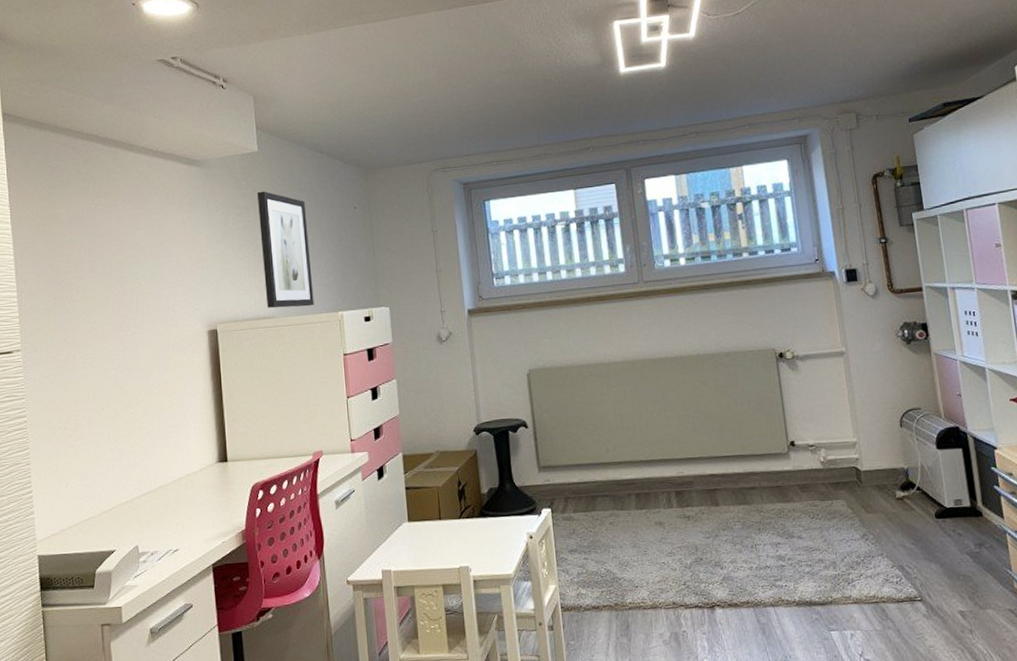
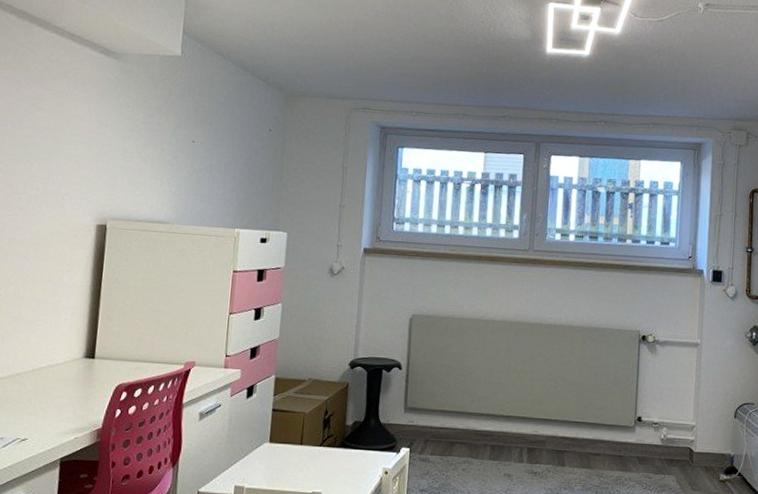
wall art: present [257,191,314,309] -> none [163,95,220,219]

